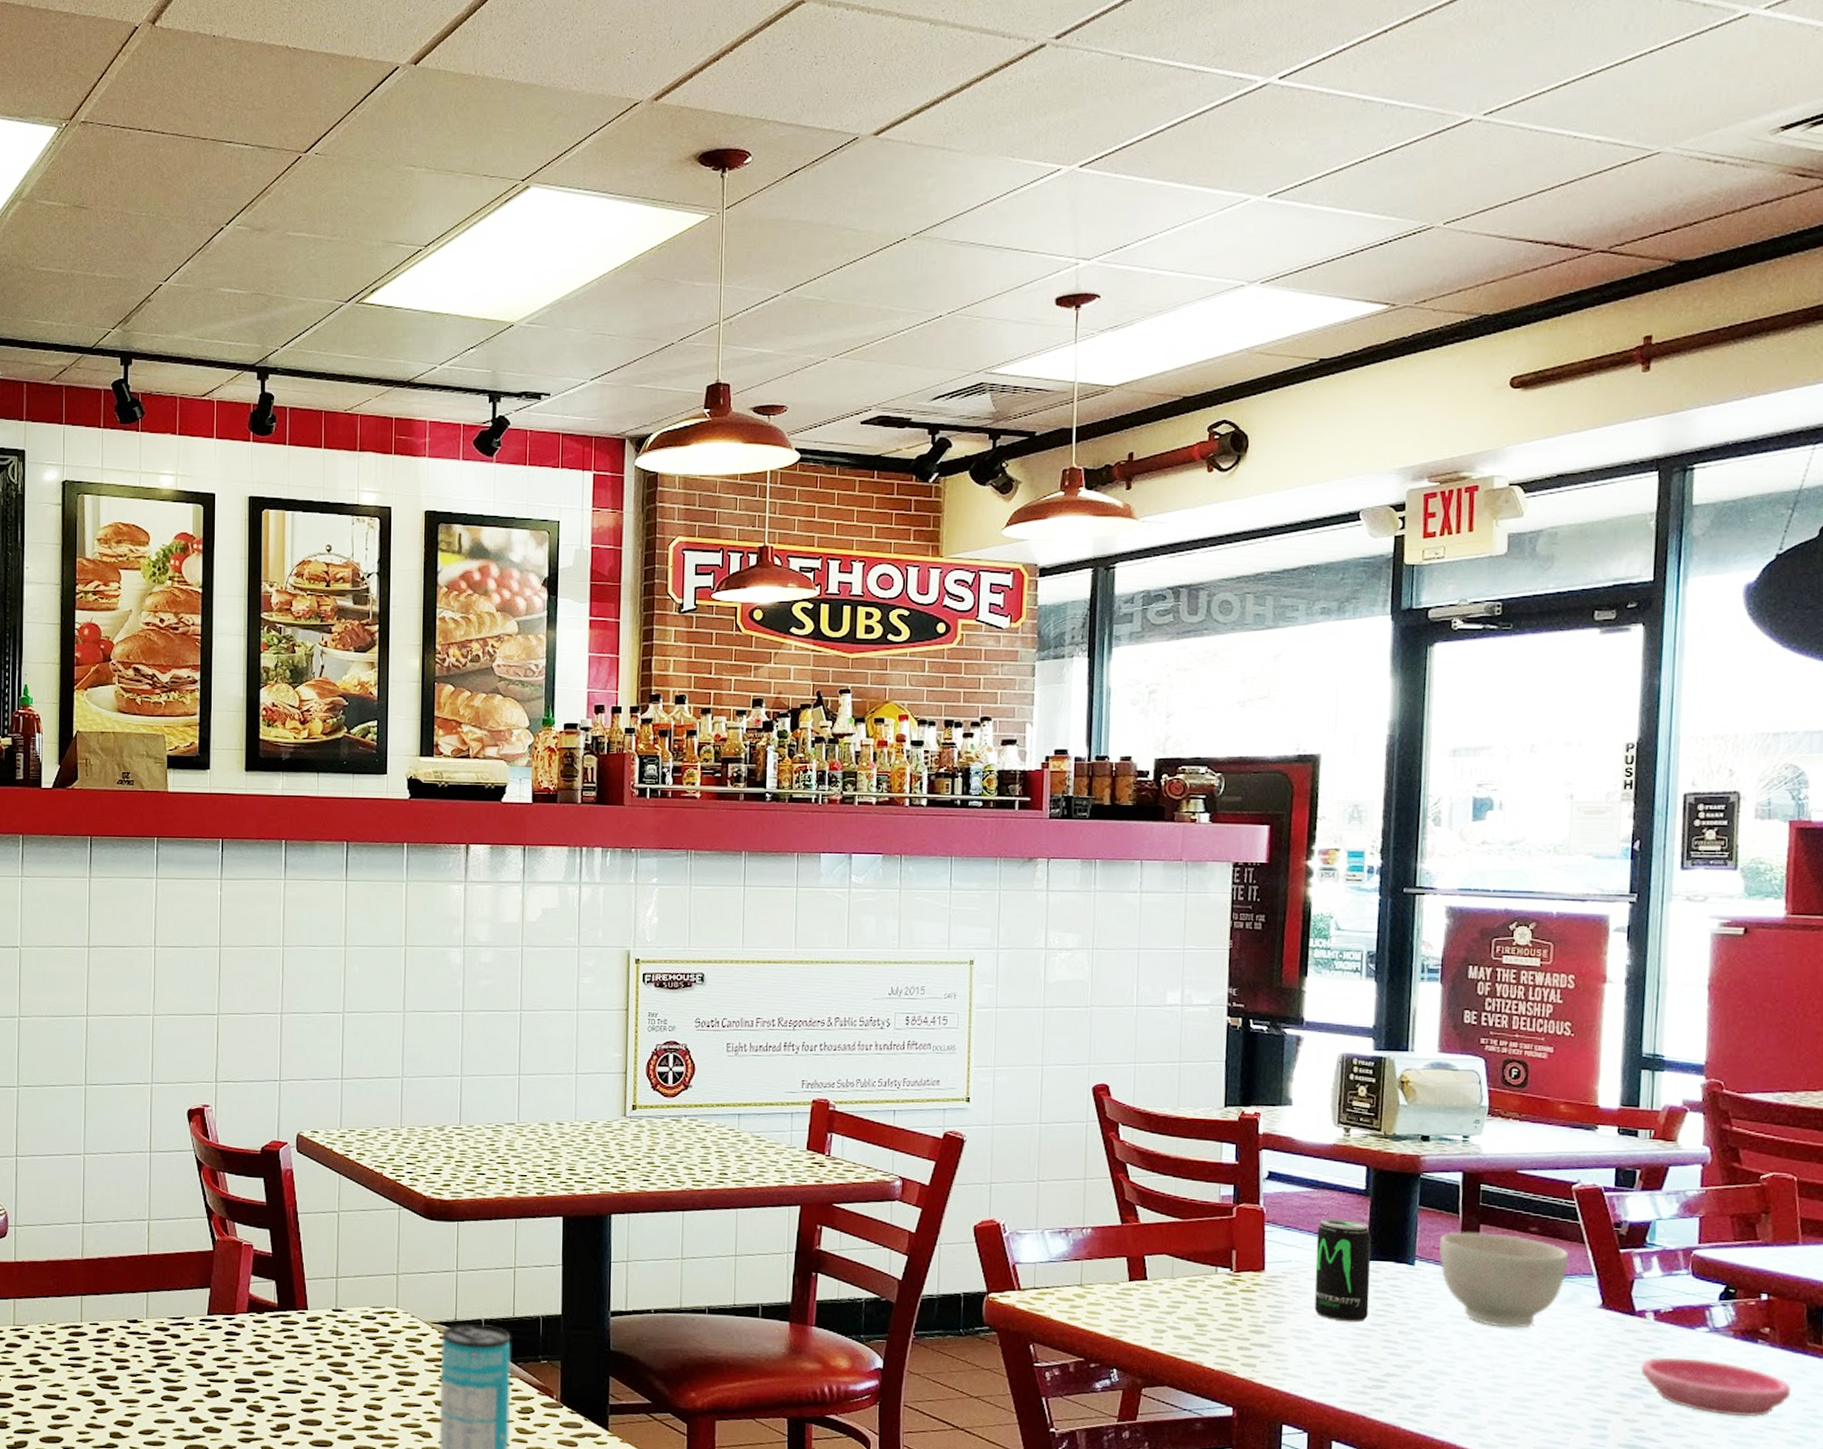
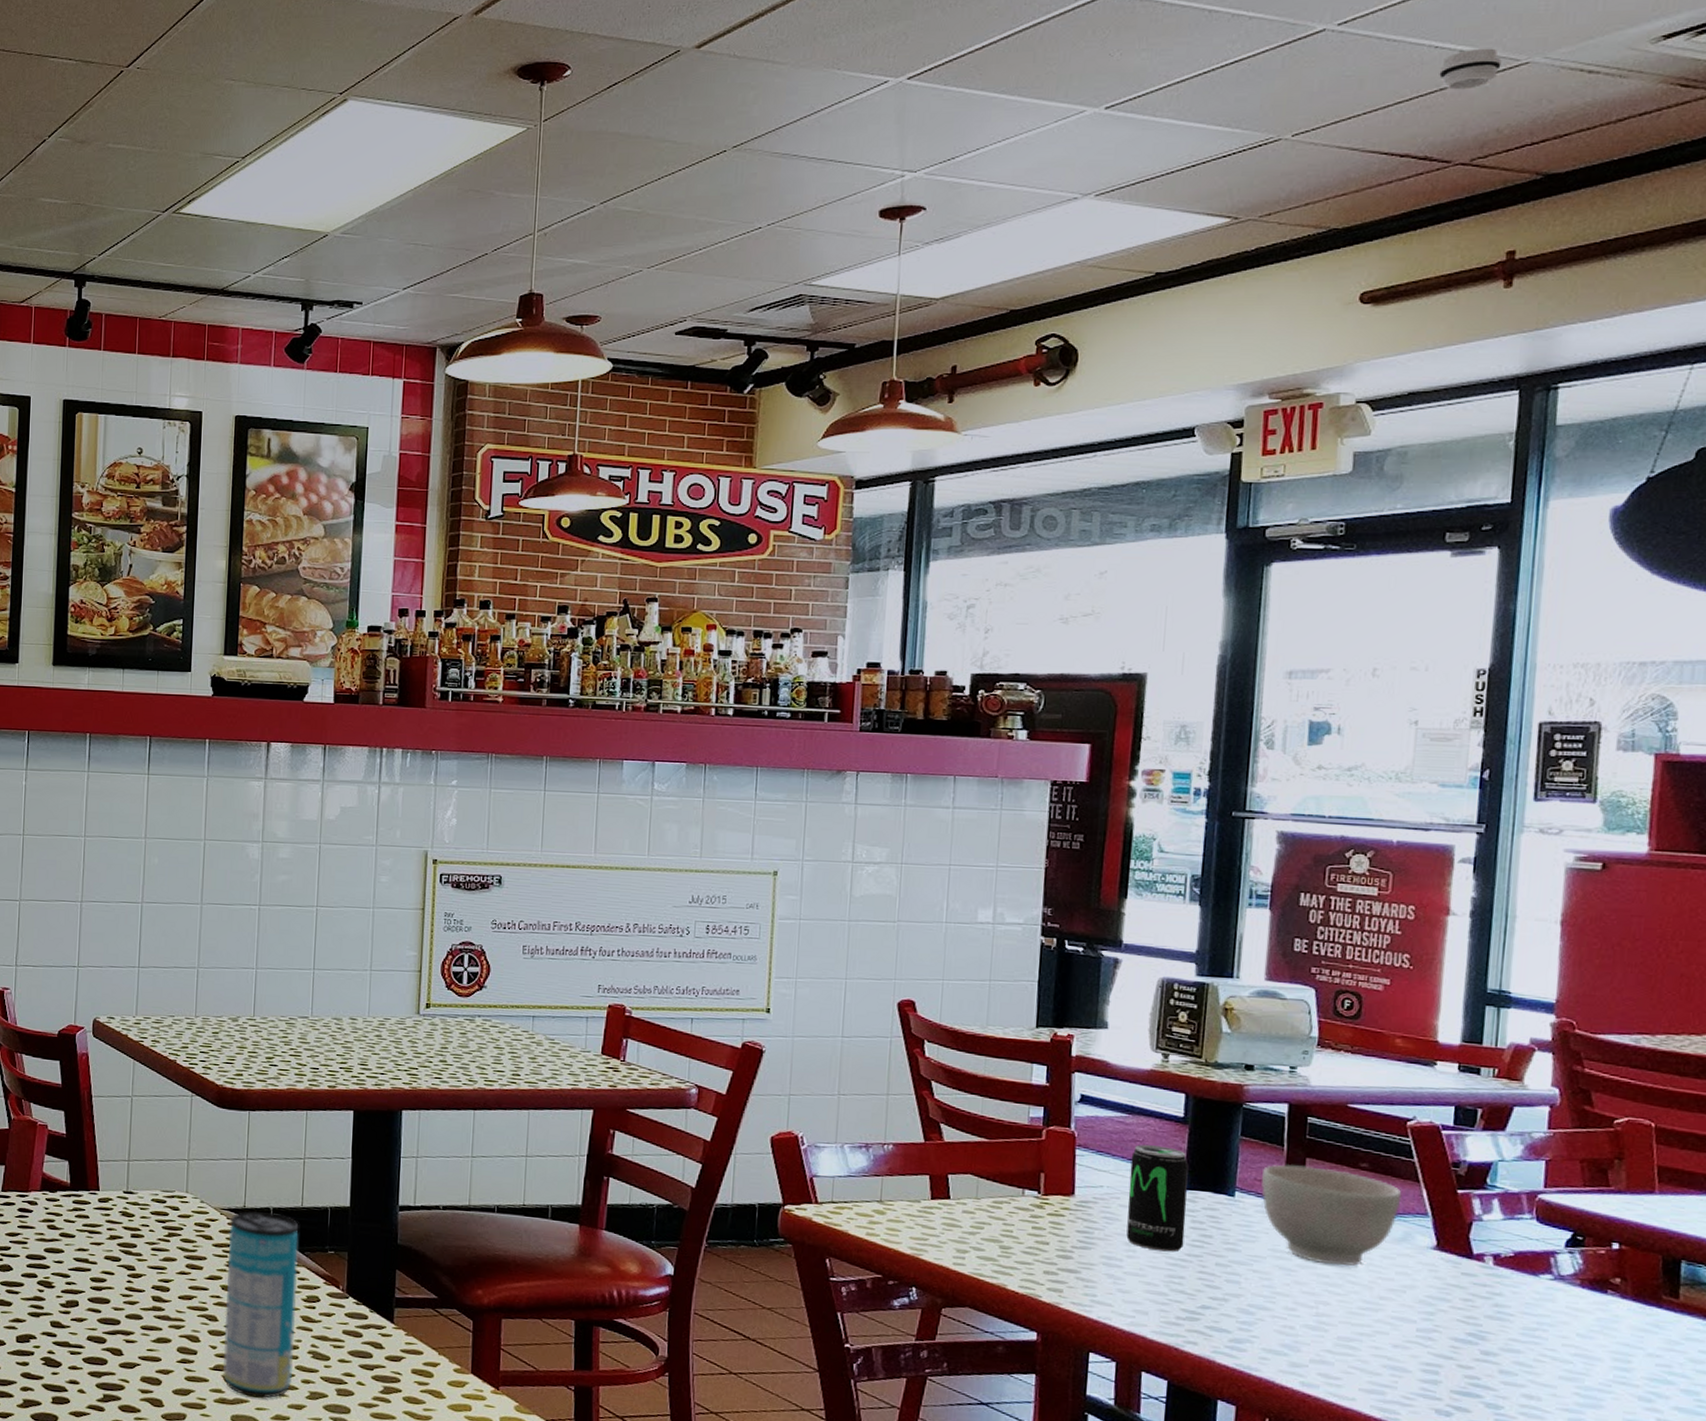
smoke detector: none [1578,138,1635,179] -> present [1439,48,1502,90]
saucer: present [1640,1357,1791,1416] -> none [1477,1303,1643,1370]

